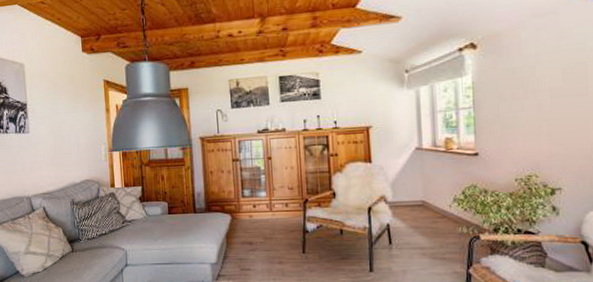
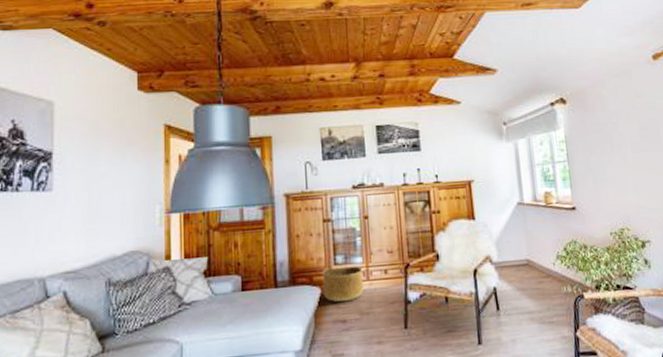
basket: none [232,199,268,228] -> present [322,266,364,303]

